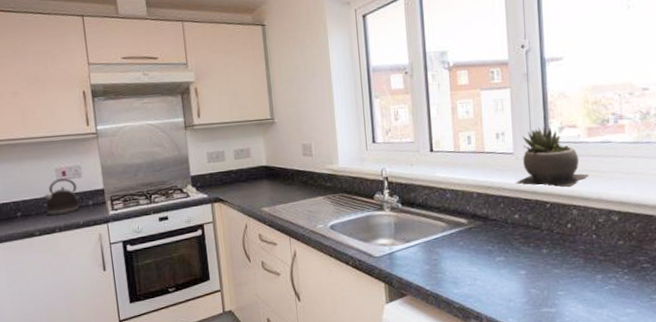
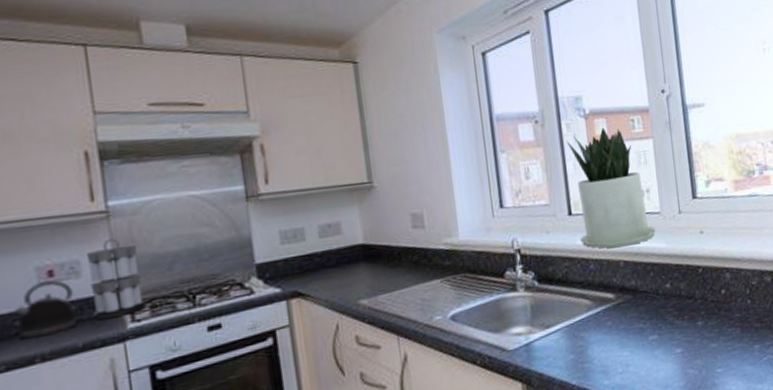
spice rack: none [84,152,121,208] -> present [85,238,146,321]
planter: none [431,78,509,181] -> present [566,127,657,249]
succulent plant: present [516,126,588,187] -> none [665,180,739,248]

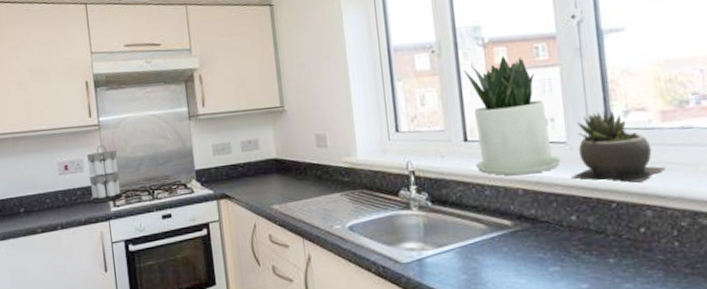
kettle: present [13,280,79,340] -> none [45,173,82,212]
succulent plant: none [665,180,739,248] -> present [571,110,665,183]

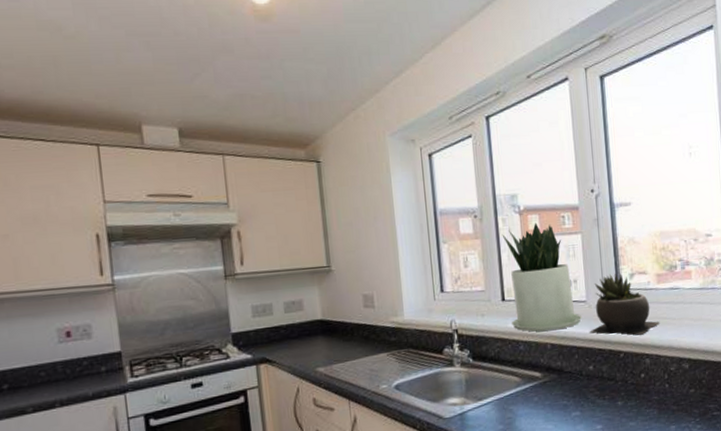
spice rack: present [86,144,123,204] -> none [96,307,143,375]

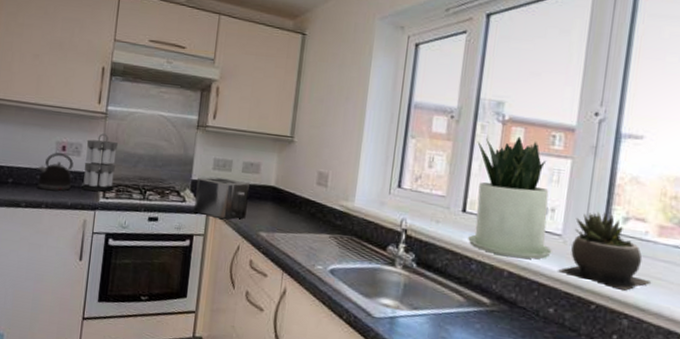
kettle: none [39,340,90,388] -> present [37,153,74,191]
spice rack: none [96,307,143,375] -> present [81,133,118,192]
toaster: none [238,322,299,368] -> present [194,176,250,221]

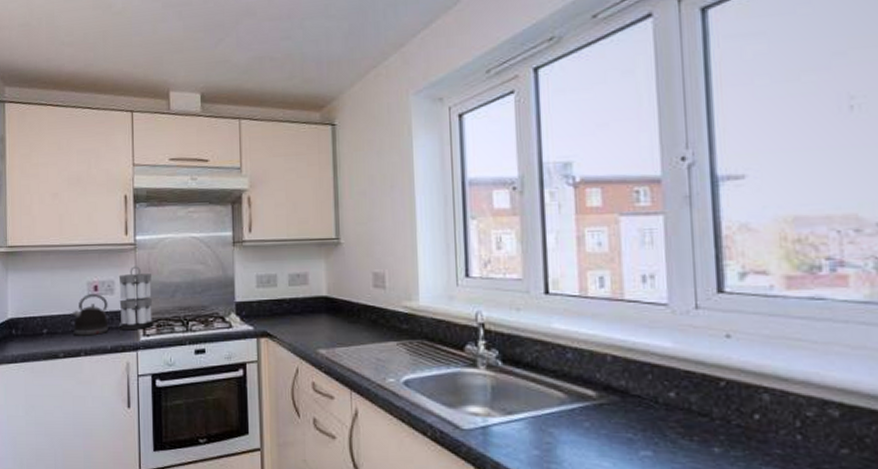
toaster: present [194,176,250,221] -> none [242,295,300,343]
planter: present [467,136,553,259] -> none [548,198,662,338]
succulent plant: present [558,212,650,291] -> none [672,270,788,359]

